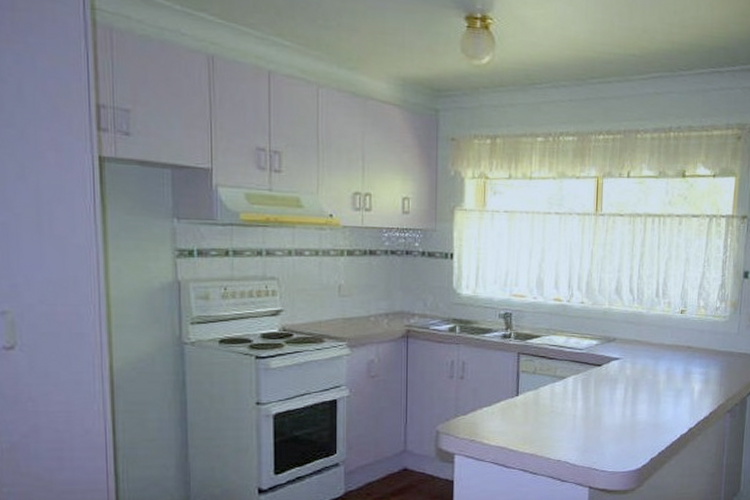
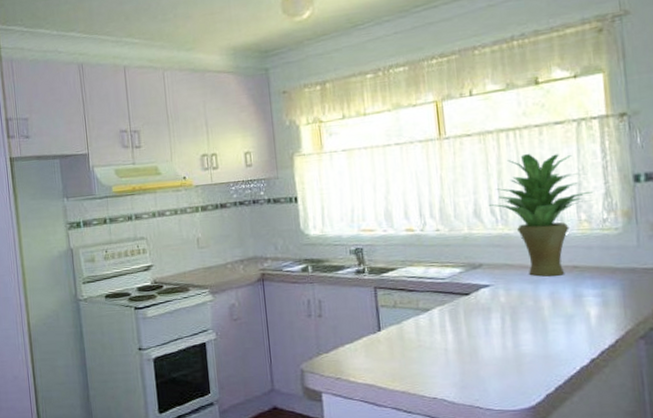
potted plant: none [628,240,713,354] -> present [488,153,594,277]

